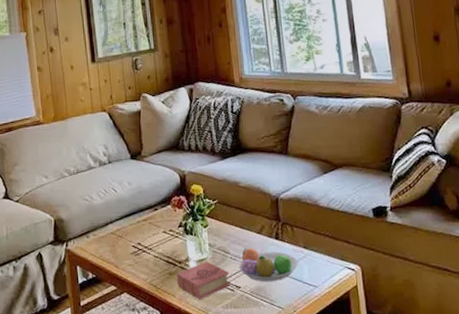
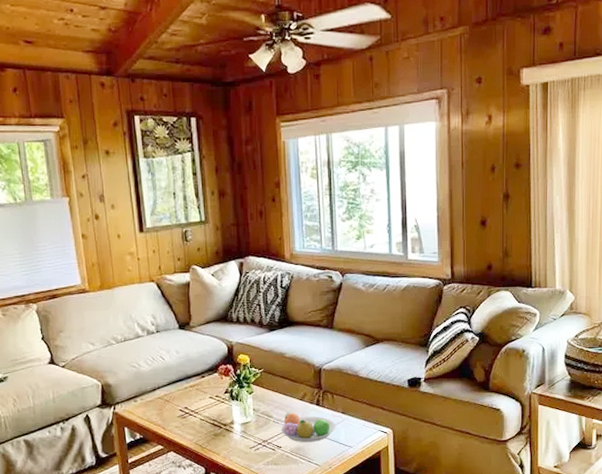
book: present [176,261,230,300] -> none [221,424,272,458]

